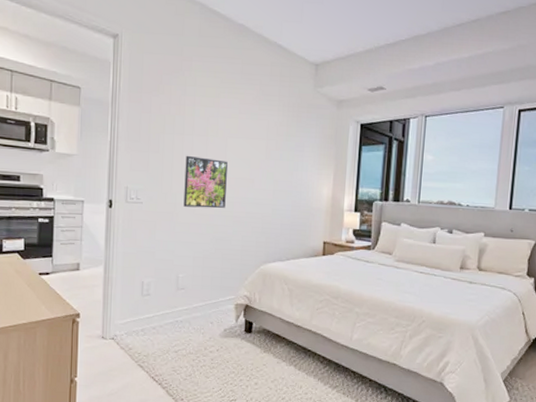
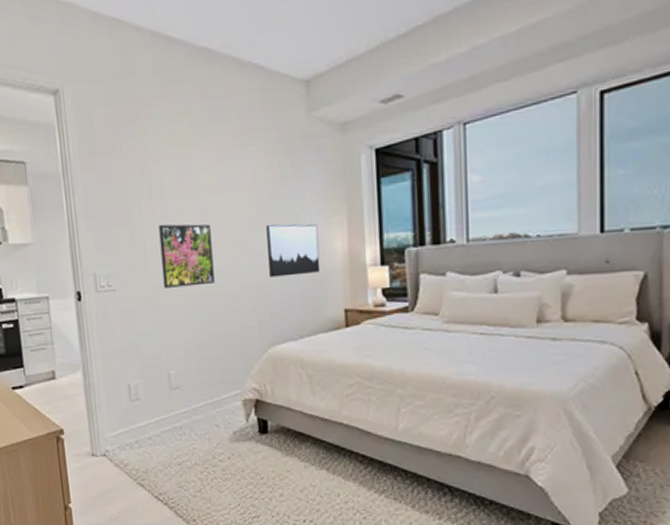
wall art: none [269,169,311,211] -> present [266,224,321,278]

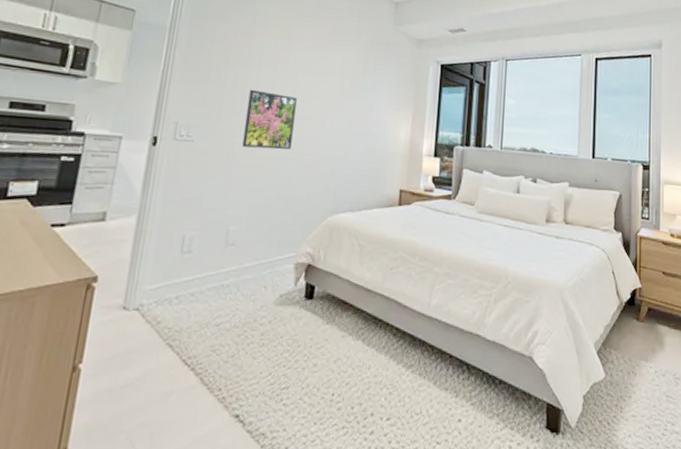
wall art: present [266,224,321,278] -> none [341,107,388,155]

